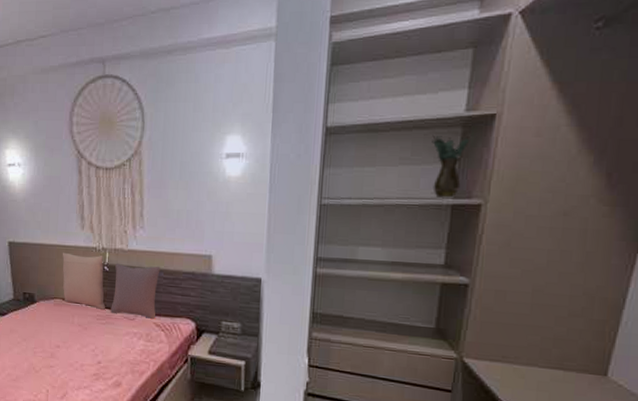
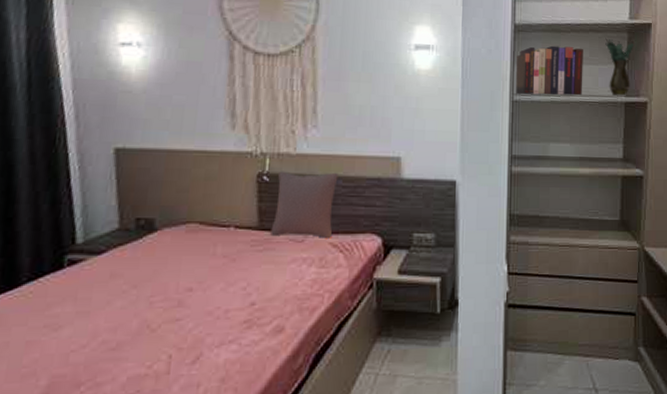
pillow: present [62,252,105,310] -> none [201,160,263,232]
books: none [324,147,404,199] -> present [516,45,583,96]

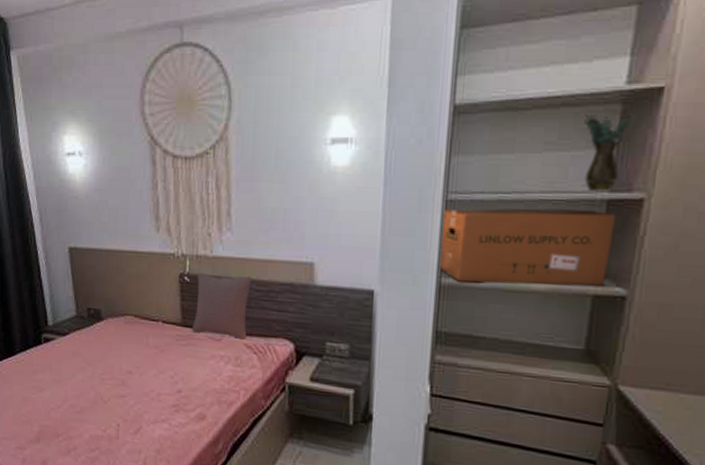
box: none [510,107,631,170] -> present [439,208,615,286]
books: present [516,45,583,96] -> none [451,129,550,193]

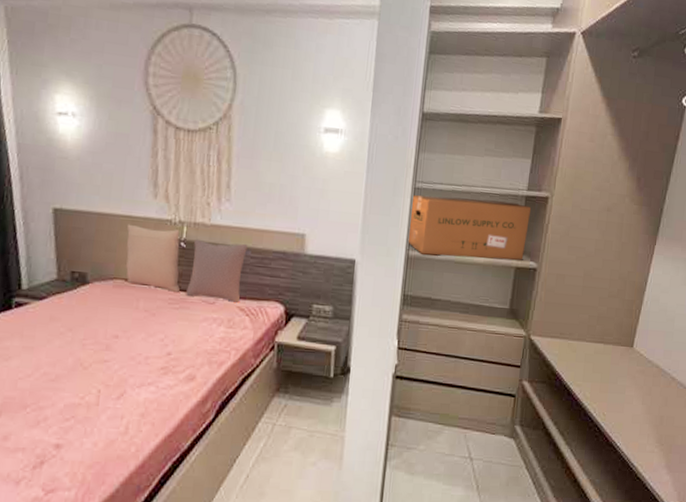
pillow: none [133,259,186,328] -> present [126,224,180,292]
vase: present [584,113,630,191] -> none [511,130,541,190]

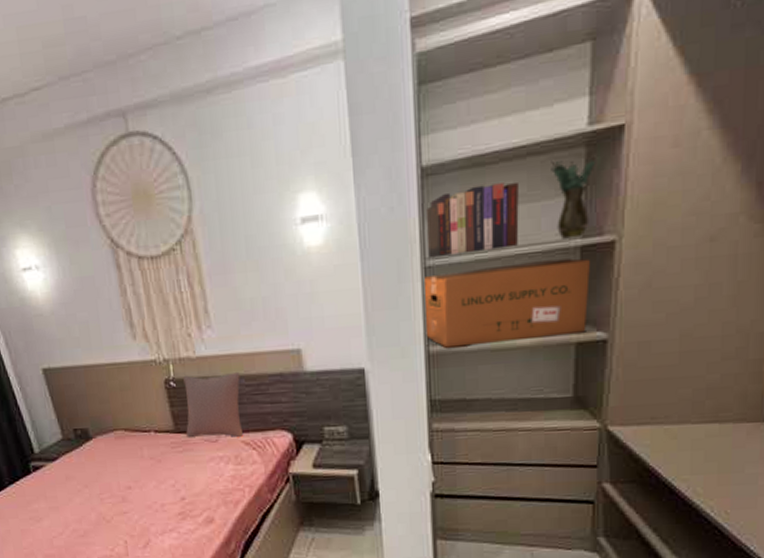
pillow: present [126,224,180,292] -> none [113,369,179,435]
books: none [419,135,489,187] -> present [427,183,519,259]
vase: none [511,130,541,190] -> present [551,155,595,239]

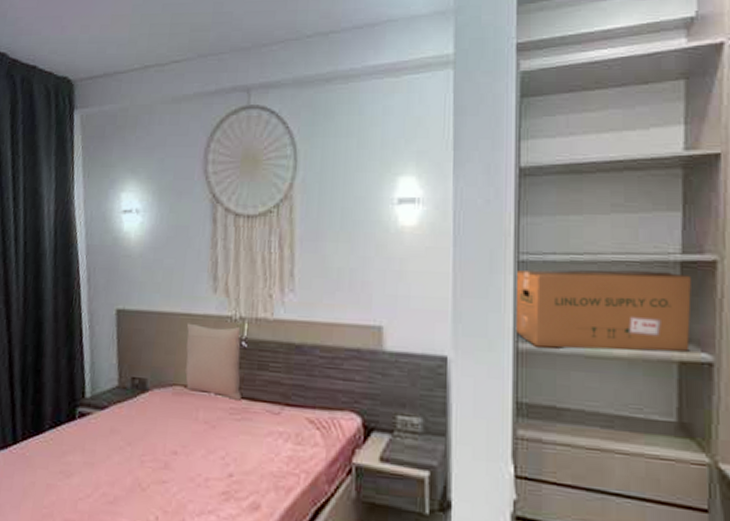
pillow: none [113,369,179,435] -> present [185,323,241,400]
pillow: present [183,371,243,437] -> none [248,337,315,413]
books: present [427,183,519,259] -> none [523,191,616,254]
vase: present [551,155,595,239] -> none [648,177,692,253]

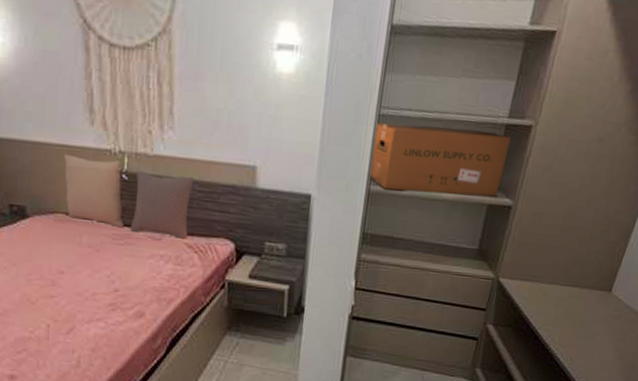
pillow: none [248,337,315,413] -> present [130,170,194,239]

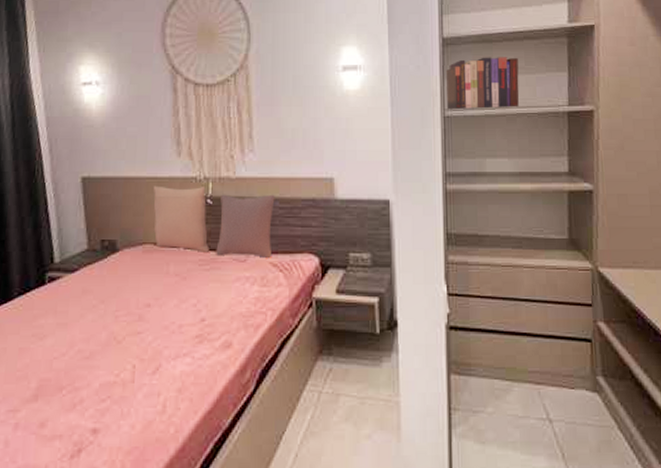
box: present [369,122,511,197] -> none [443,121,576,187]
books: none [384,52,468,114] -> present [446,57,520,110]

